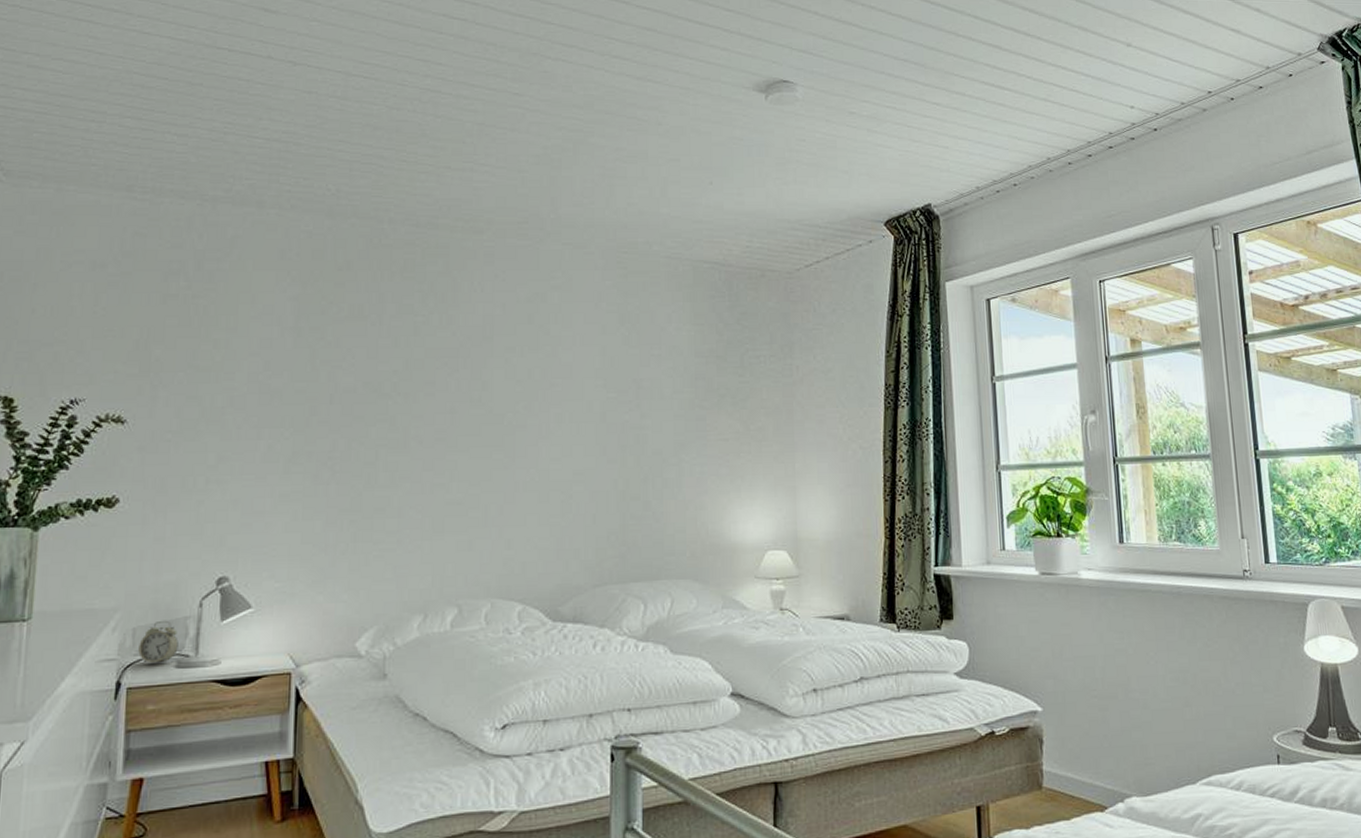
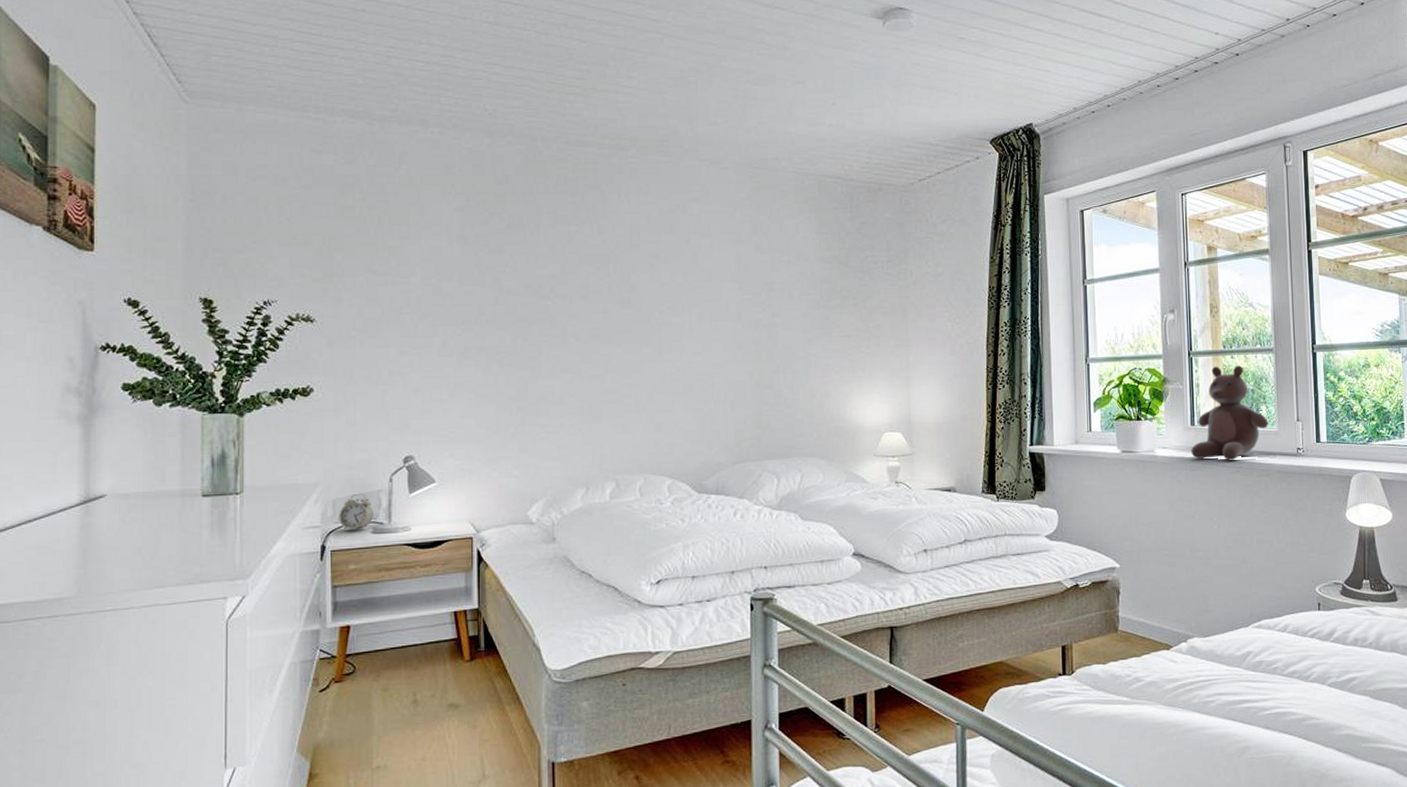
teddy bear: none [1120,474,1209,585] -> present [1191,365,1269,461]

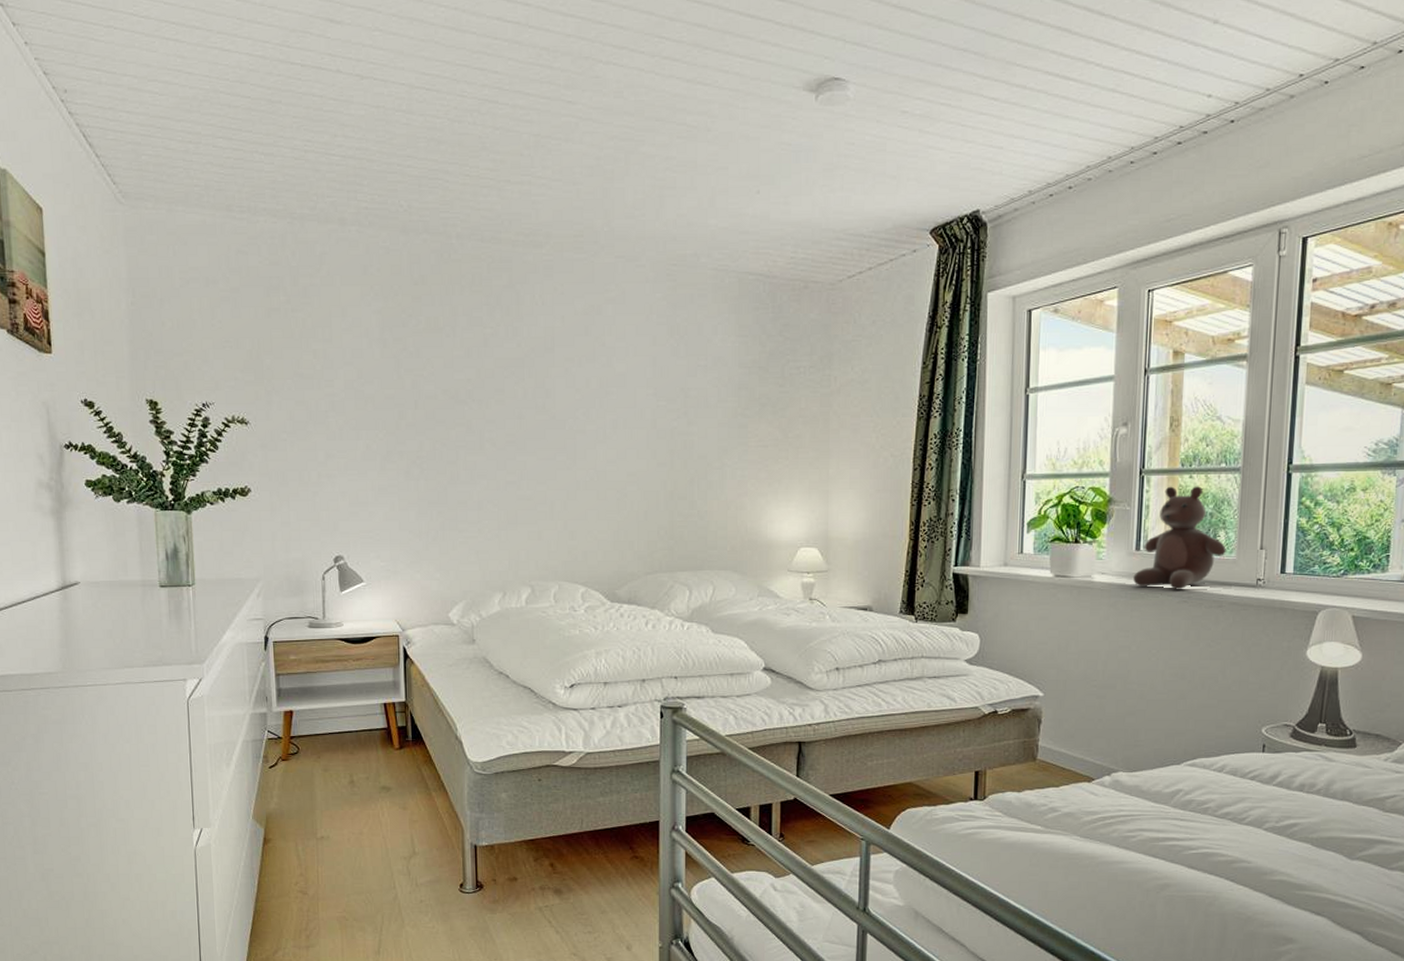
alarm clock: present [339,493,373,530] -> none [278,589,309,623]

